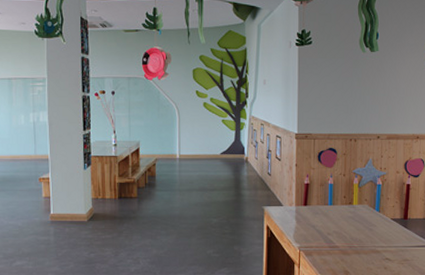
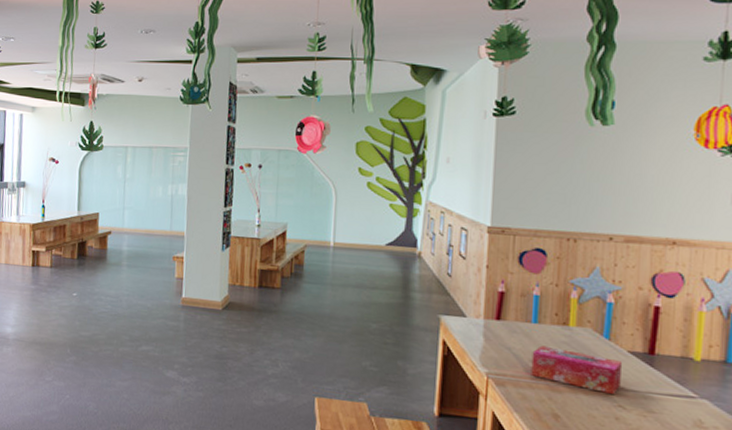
tissue box: none [329,221,387,251] -> present [531,345,622,394]

